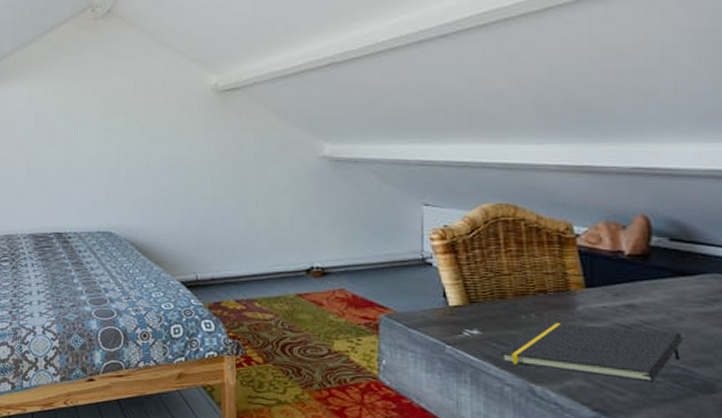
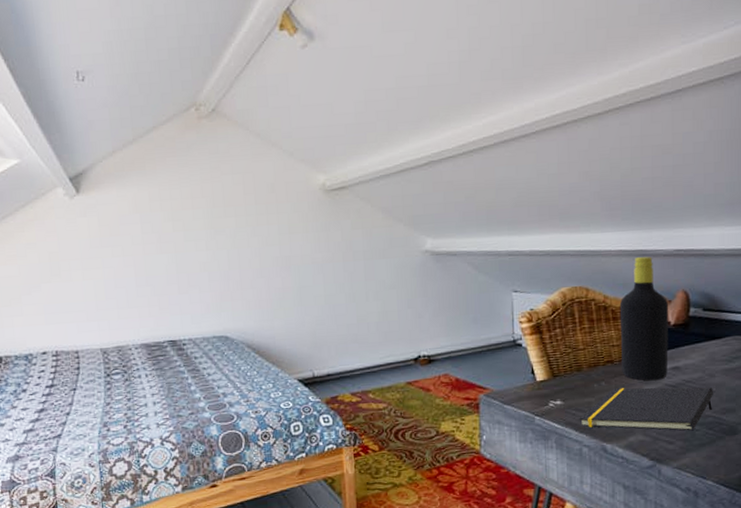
bottle: none [556,174,623,318] -> present [619,257,669,381]

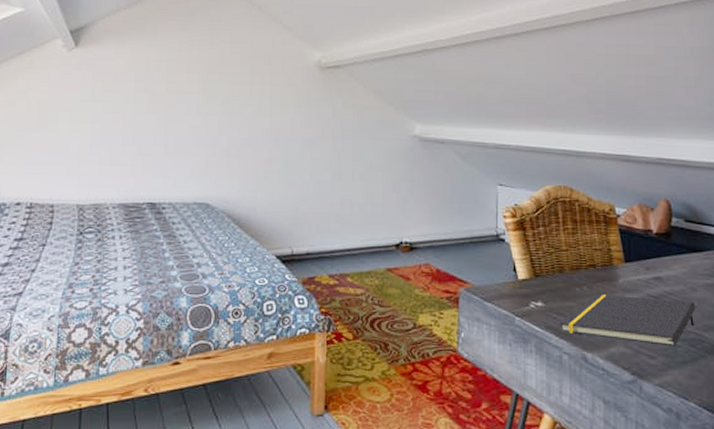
bottle: present [619,257,669,381] -> none [603,162,652,290]

